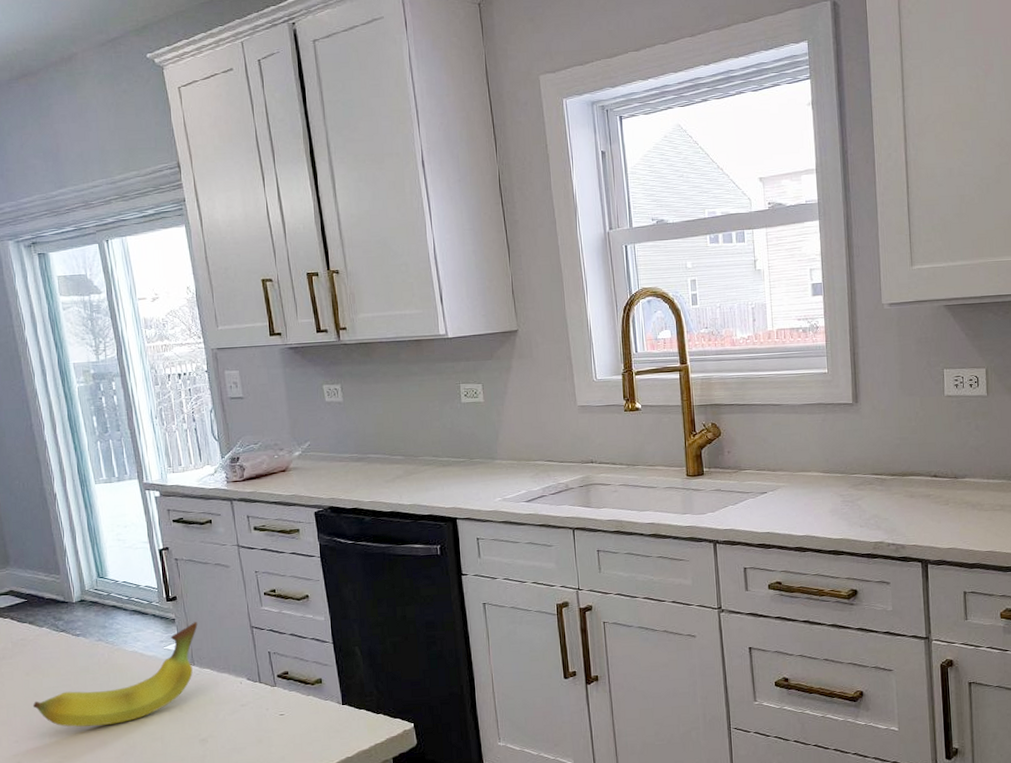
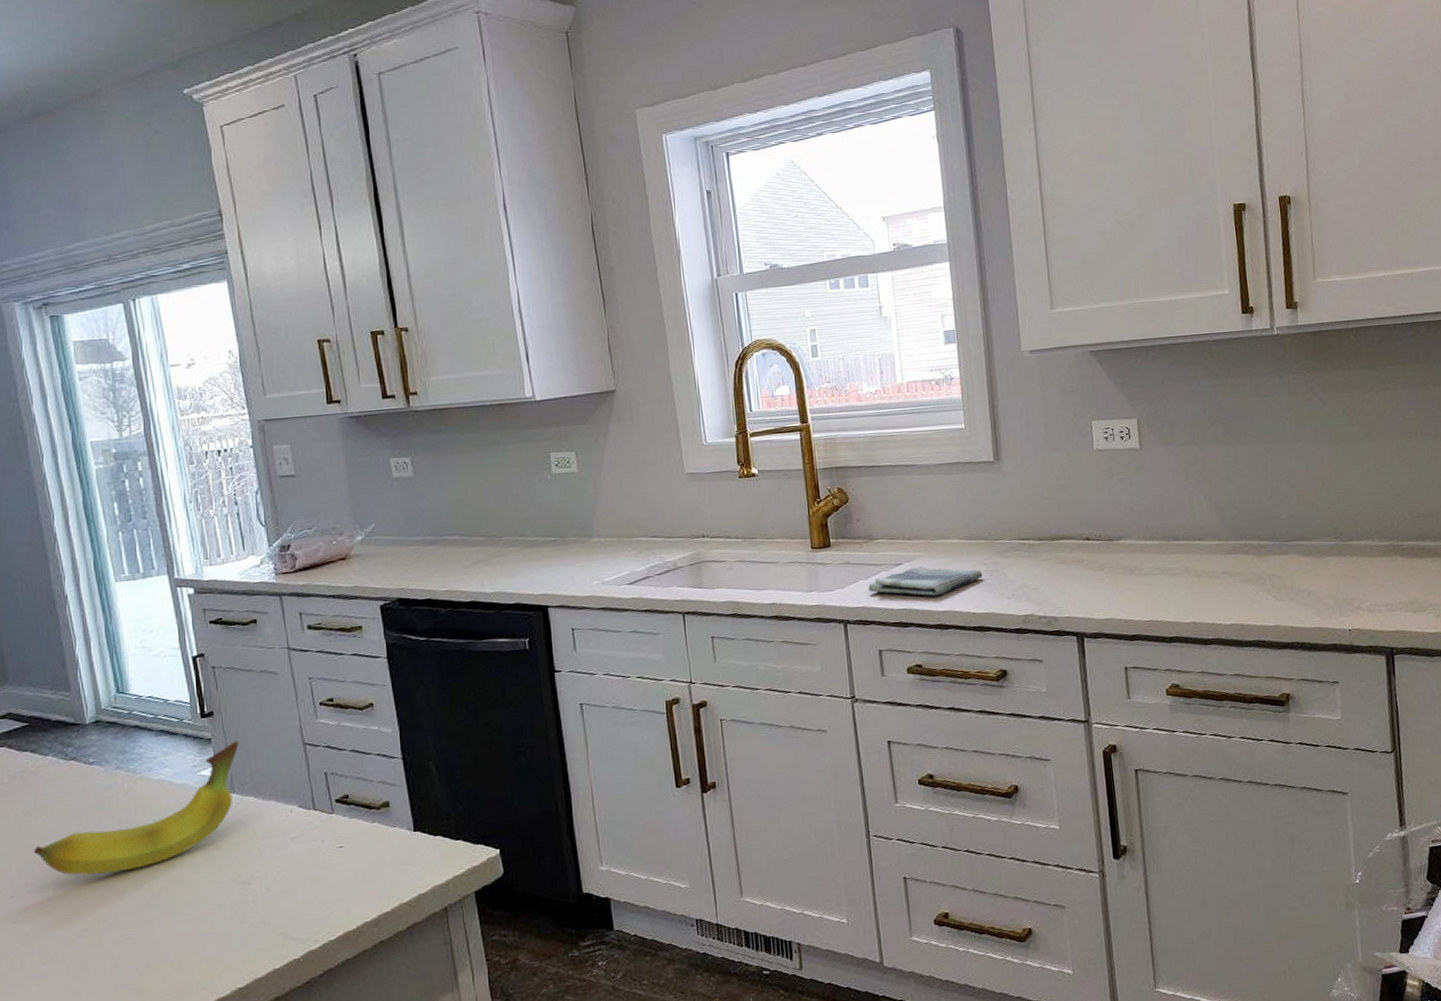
dish towel: none [736,495,839,522] -> present [868,566,983,597]

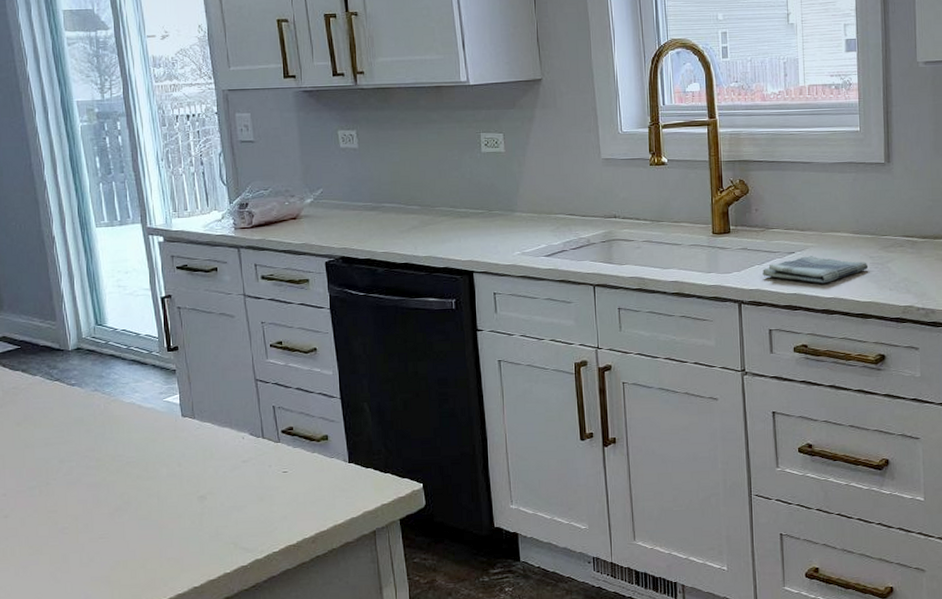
fruit: present [33,741,239,875] -> none [22,373,200,481]

